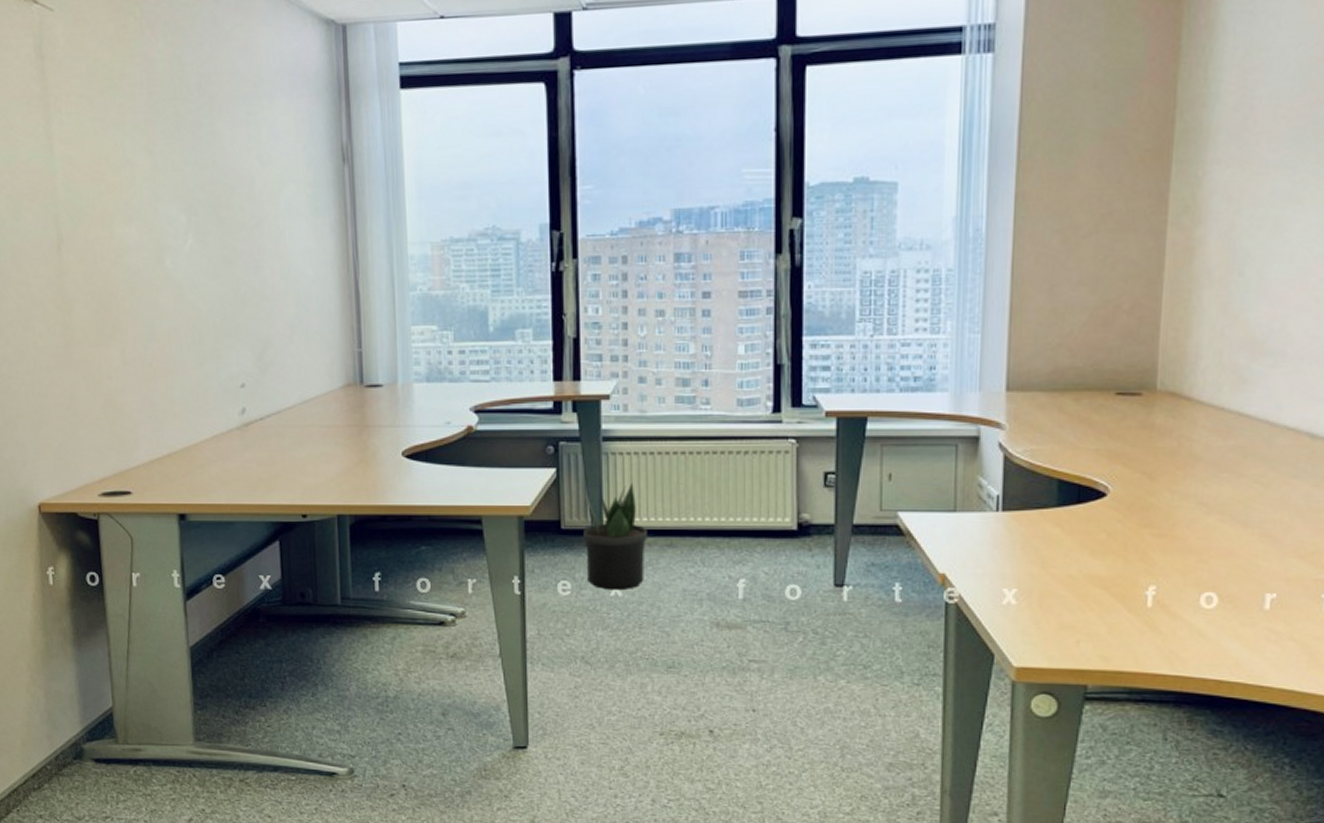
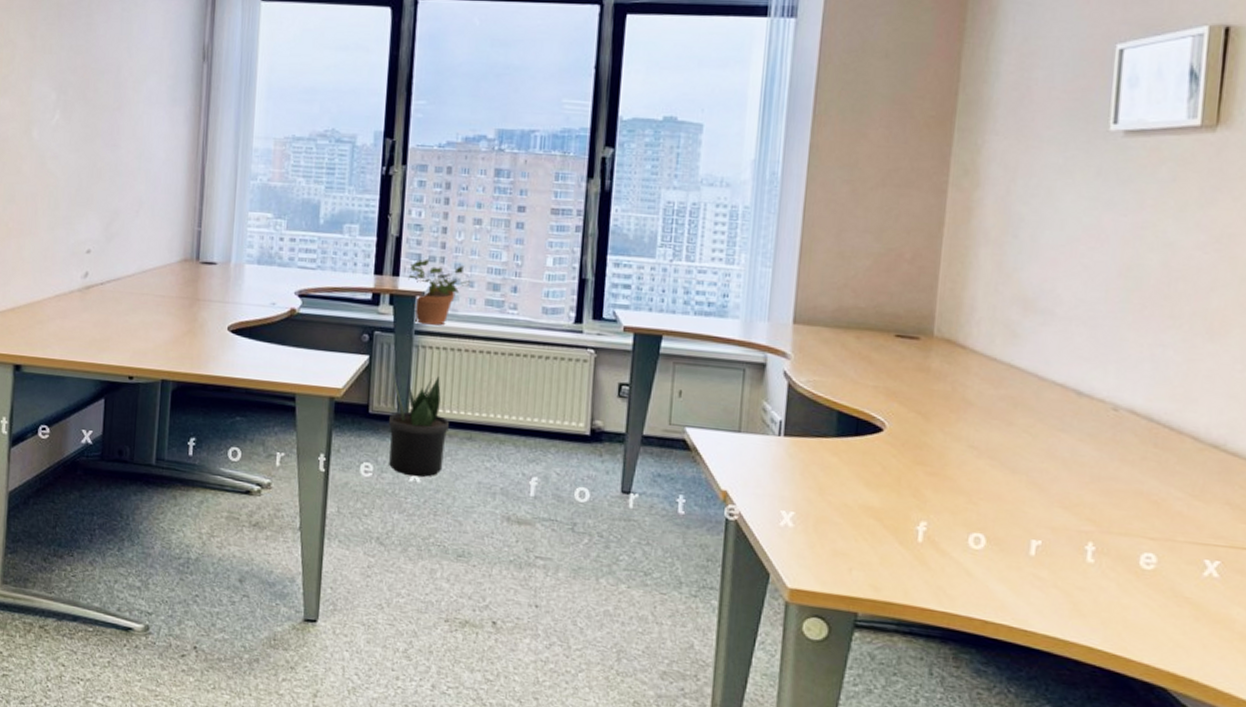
potted plant: none [590,358,658,429] -> present [408,259,471,325]

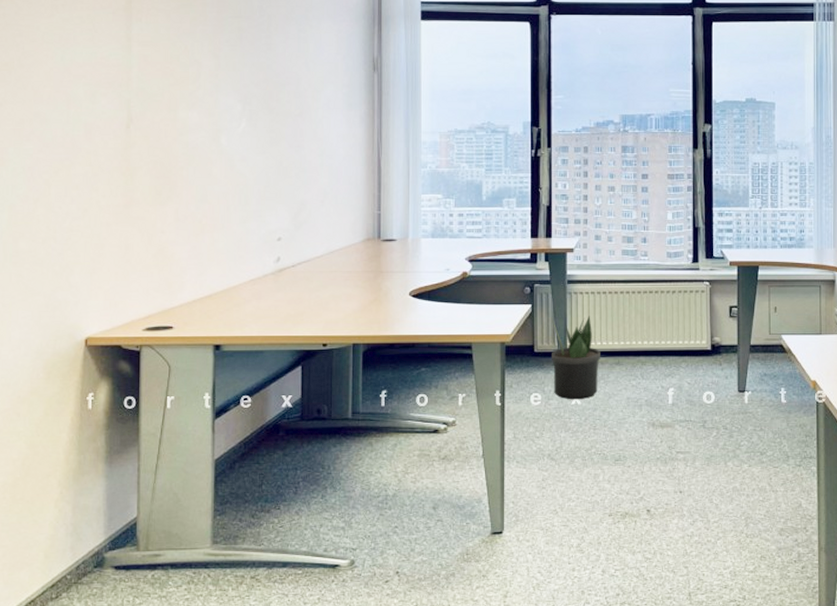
potted plant: present [408,259,471,325] -> none [559,221,610,275]

